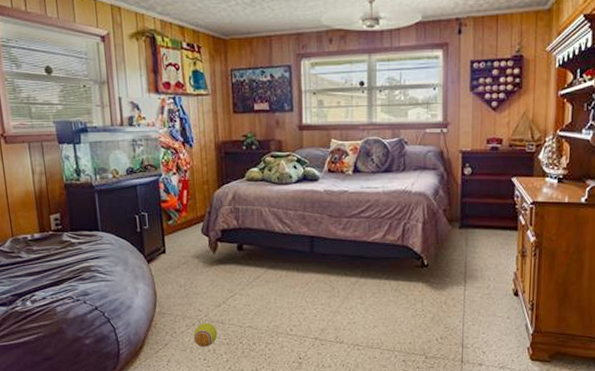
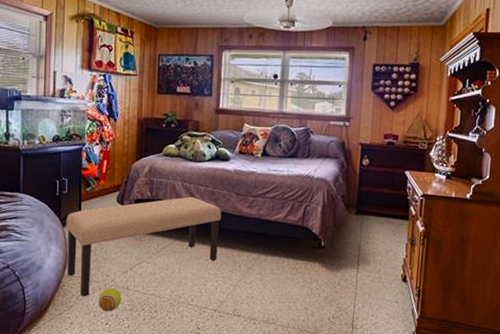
bench: none [150,223,315,334] -> present [66,197,222,297]

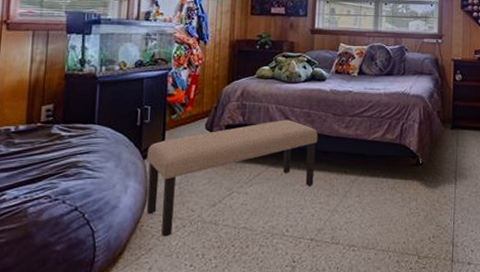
ball: present [98,287,122,312] -> none [182,224,209,251]

